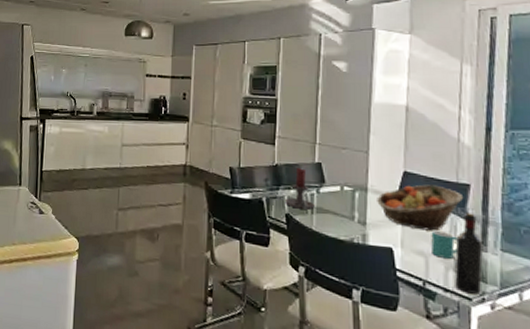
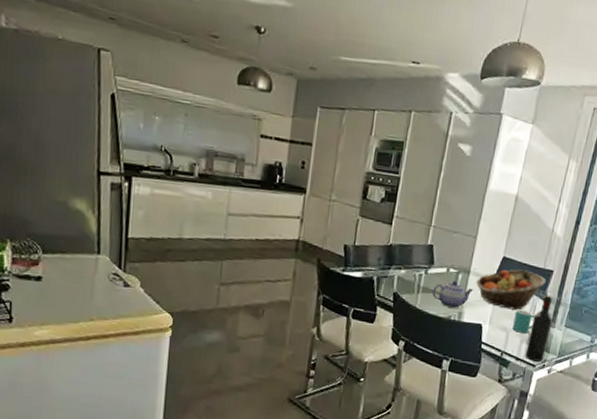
candle holder: present [285,168,315,210] -> none [395,249,422,289]
teapot: none [328,200,376,230] -> present [432,281,474,308]

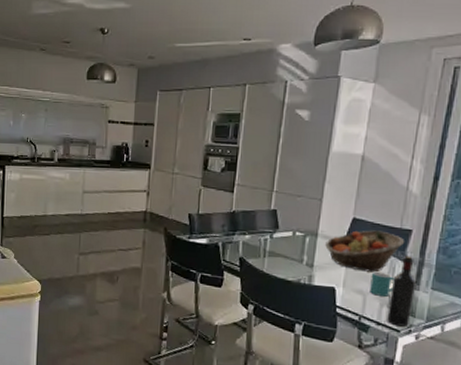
teapot: present [432,281,474,308] -> none [279,244,323,271]

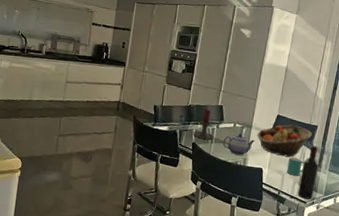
candle holder: none [240,215,267,254] -> present [193,109,214,140]
teapot: none [279,244,323,271] -> present [222,134,255,155]

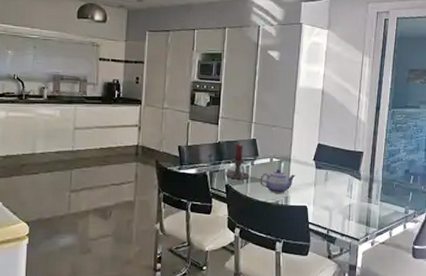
fruit basket: present [257,125,313,157] -> none [297,153,359,190]
mug: present [287,156,304,176] -> none [334,189,353,210]
wine bottle: present [297,145,319,199] -> none [349,174,369,235]

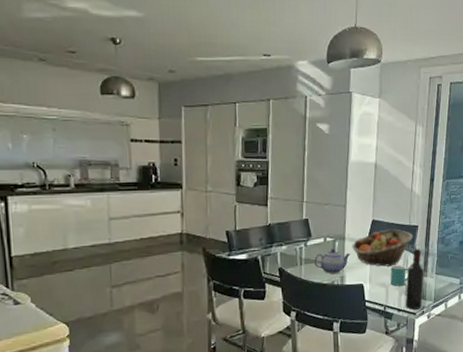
candle holder: present [226,144,249,180] -> none [278,225,303,262]
fruit basket: none [297,153,359,190] -> present [352,229,414,267]
mug: none [334,189,353,210] -> present [390,265,408,286]
wine bottle: none [349,174,369,235] -> present [405,248,425,310]

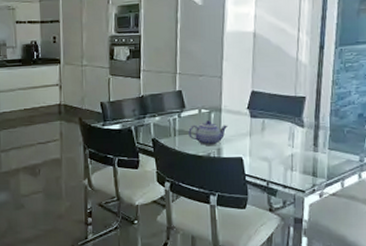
fruit basket: present [352,229,414,267] -> none [229,100,301,140]
mug: present [390,265,408,286] -> none [274,138,295,161]
wine bottle: present [405,248,425,310] -> none [292,121,315,187]

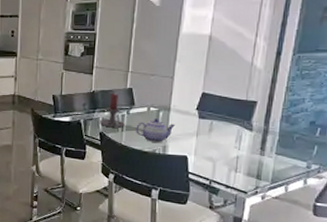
candle holder: none [151,97,177,133] -> present [100,94,125,128]

